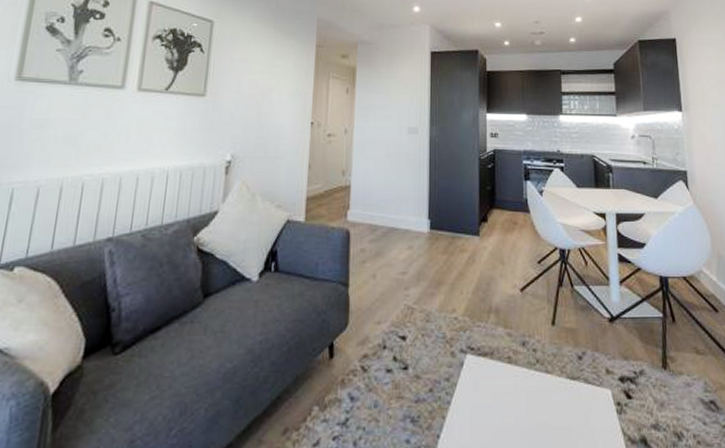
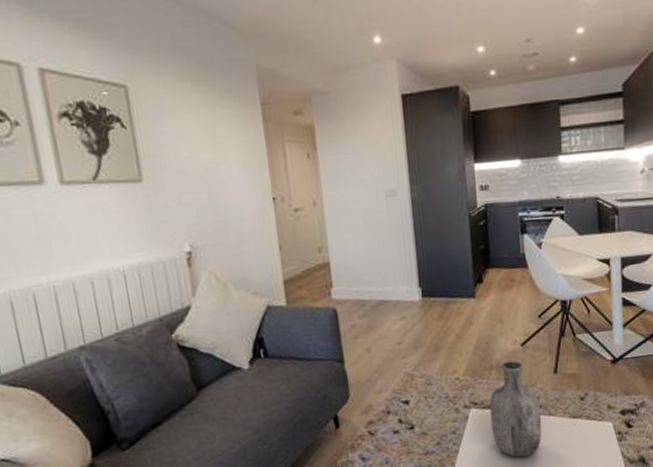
vase: none [486,306,539,420] -> present [489,360,542,458]

